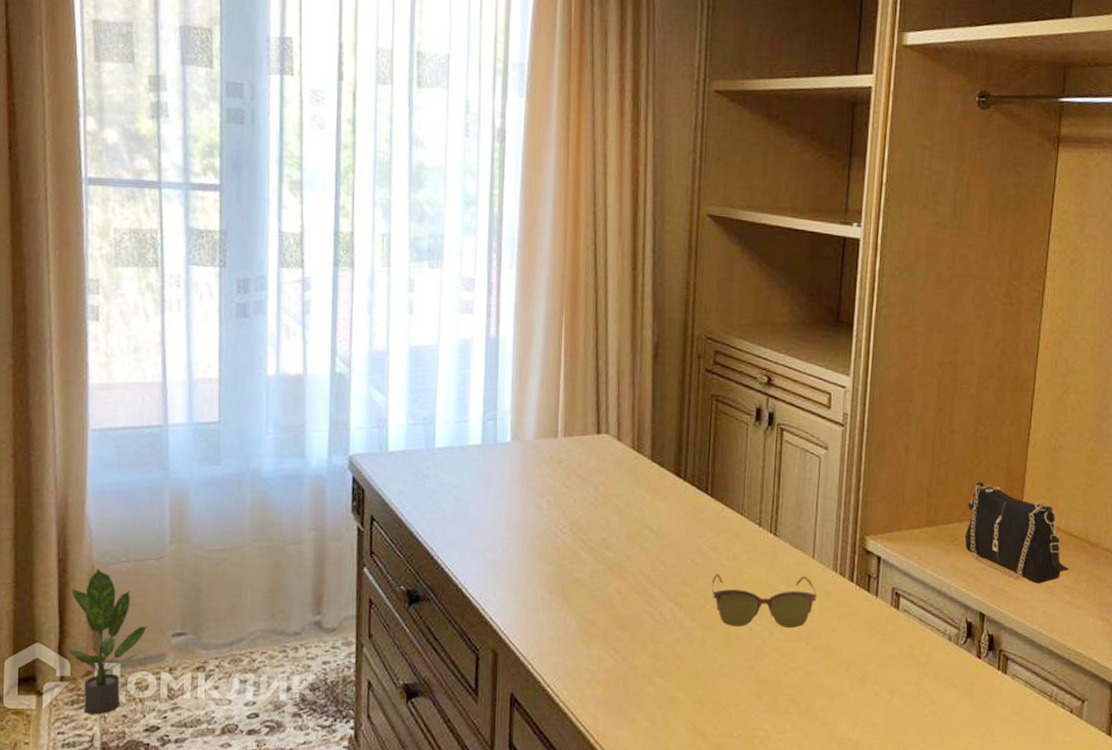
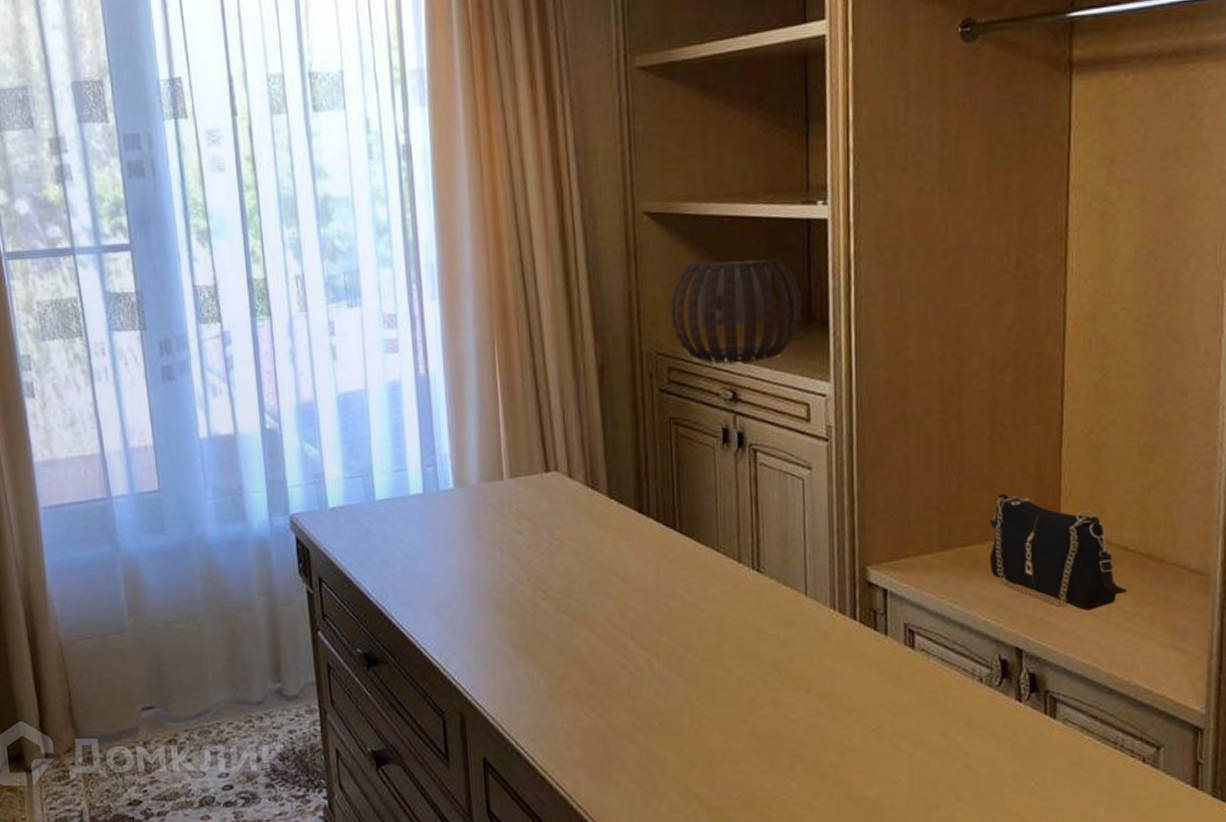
potted plant: present [65,569,147,715] -> none [44,646,118,790]
sunglasses: present [711,574,816,629] -> none [690,616,814,677]
decorative basket: none [721,261,833,353] -> present [670,257,802,363]

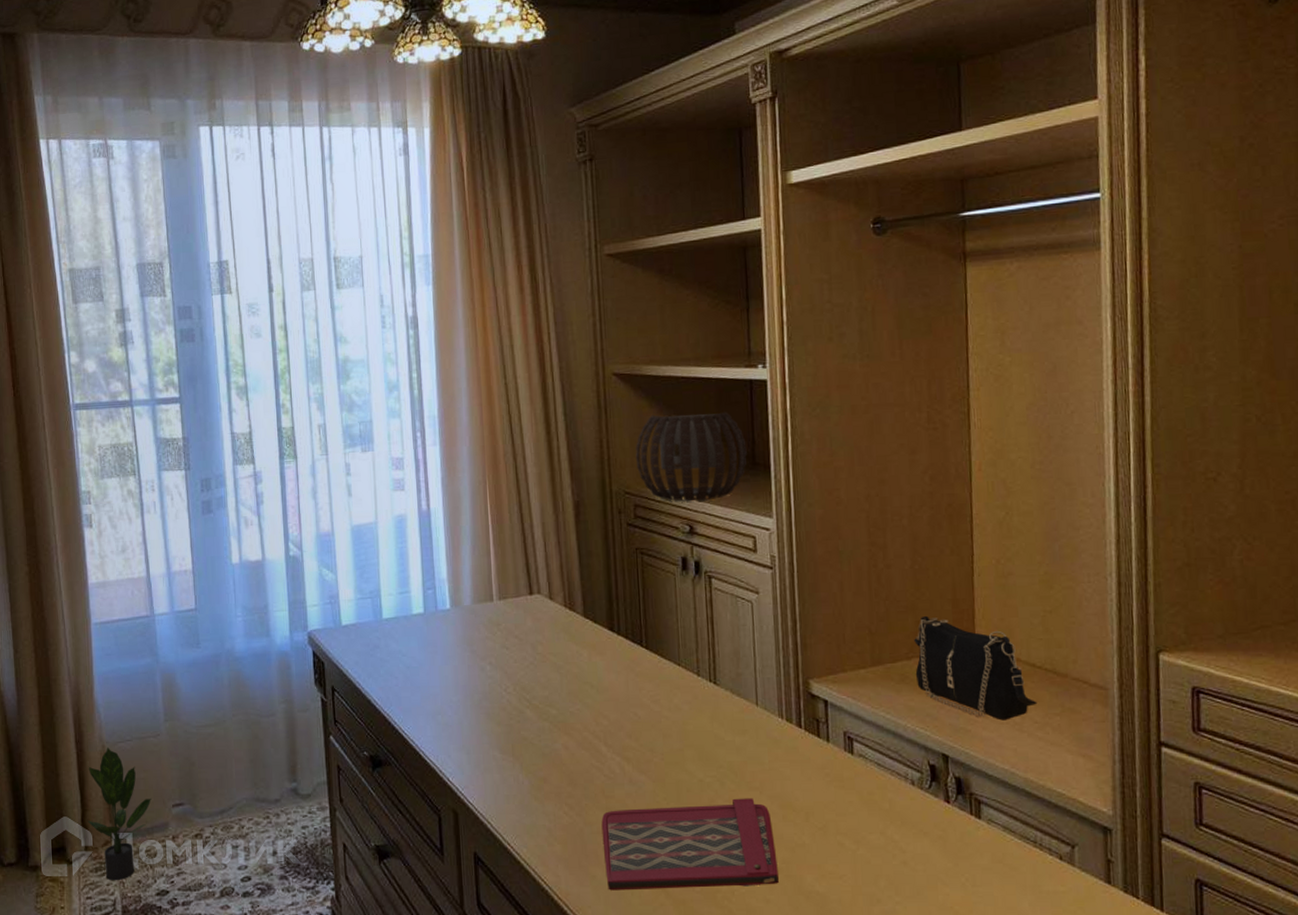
potted plant: none [44,646,118,790] -> present [87,748,152,881]
clutch bag: none [627,697,825,798] -> present [601,798,779,891]

